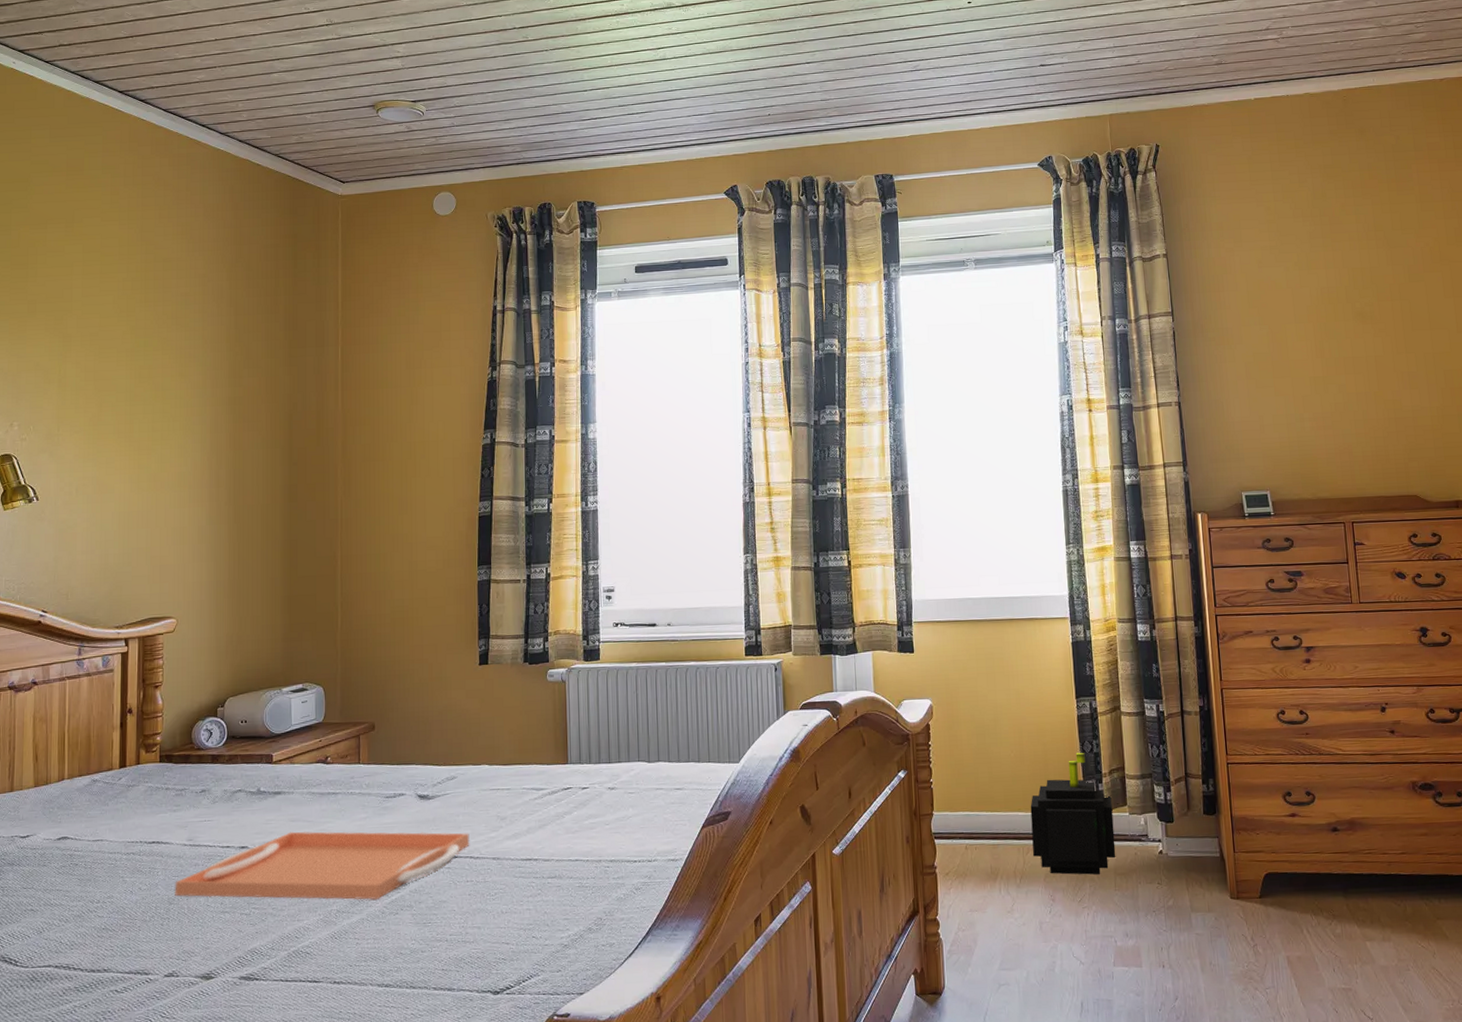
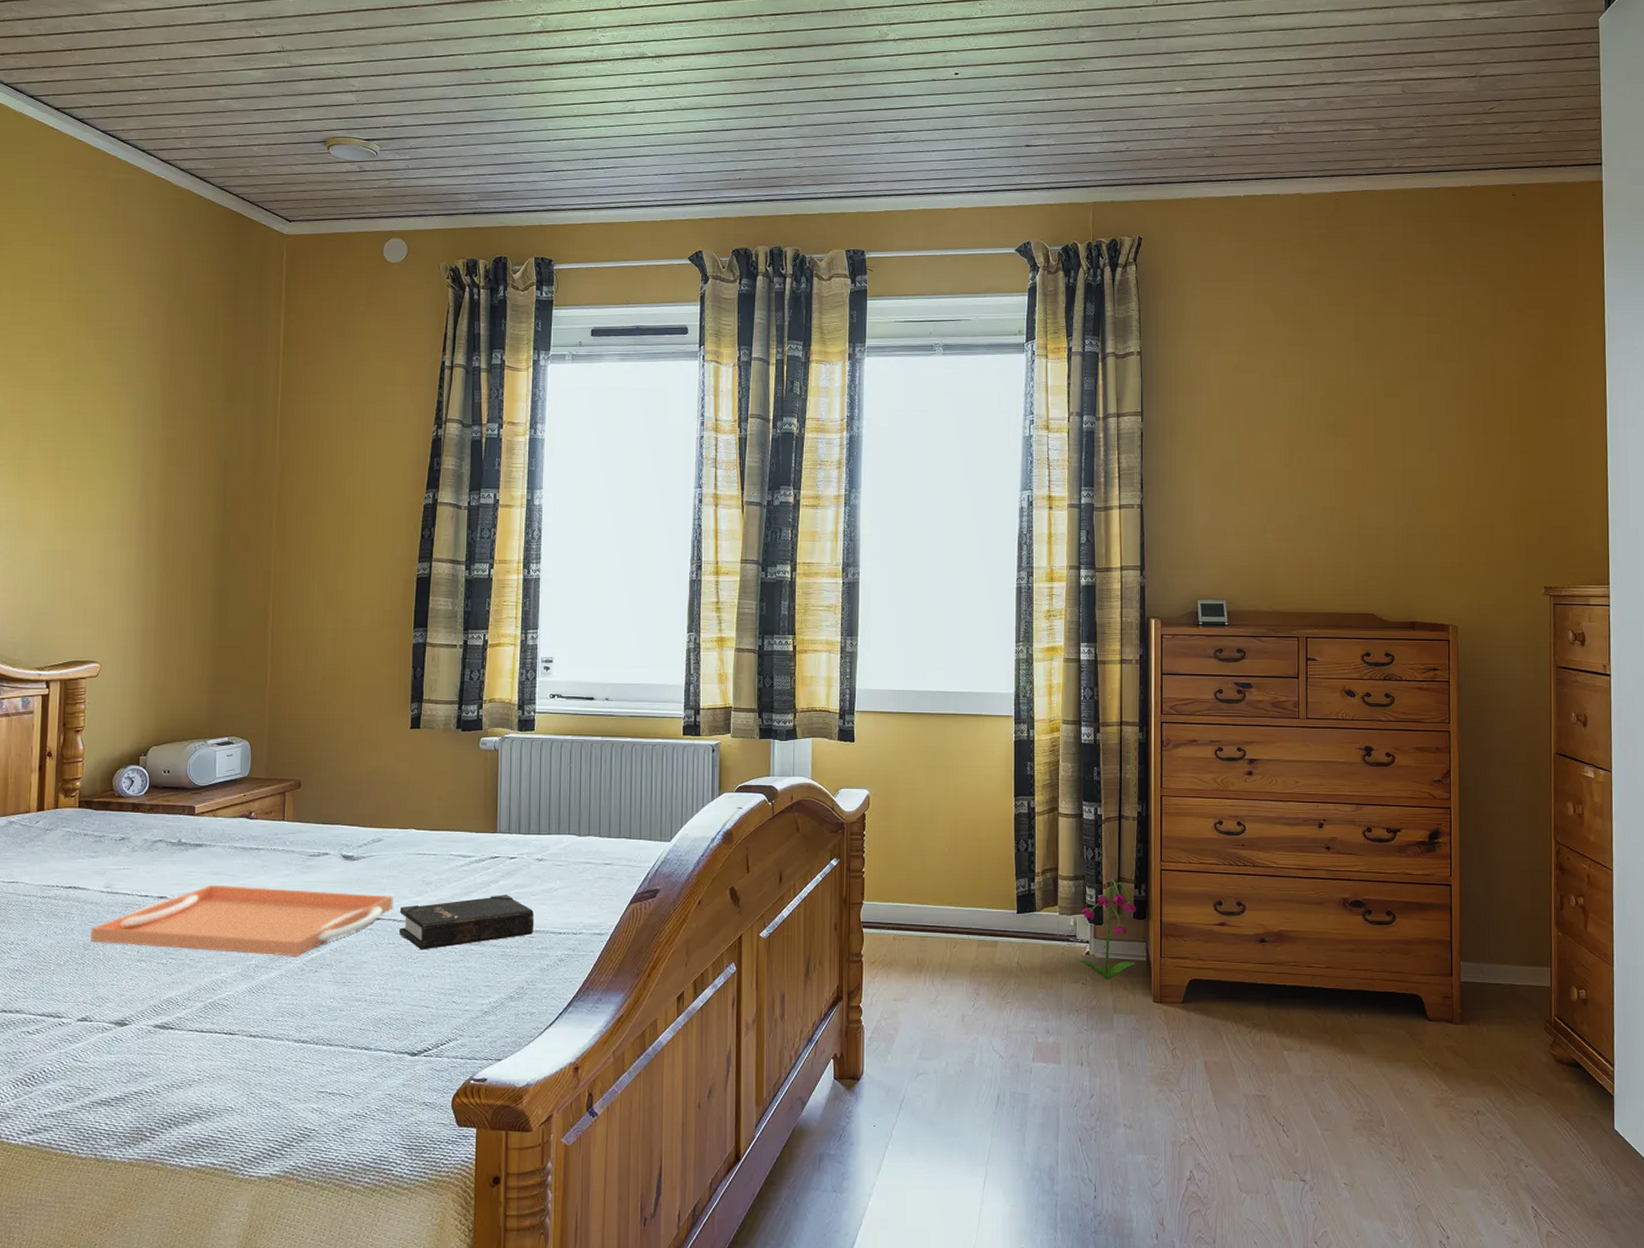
hardback book: none [476,825,609,886] -> present [398,895,535,950]
plant pot: present [1030,752,1116,875] -> none [961,850,1043,971]
decorative plant: none [1151,777,1209,878] -> present [1078,880,1137,980]

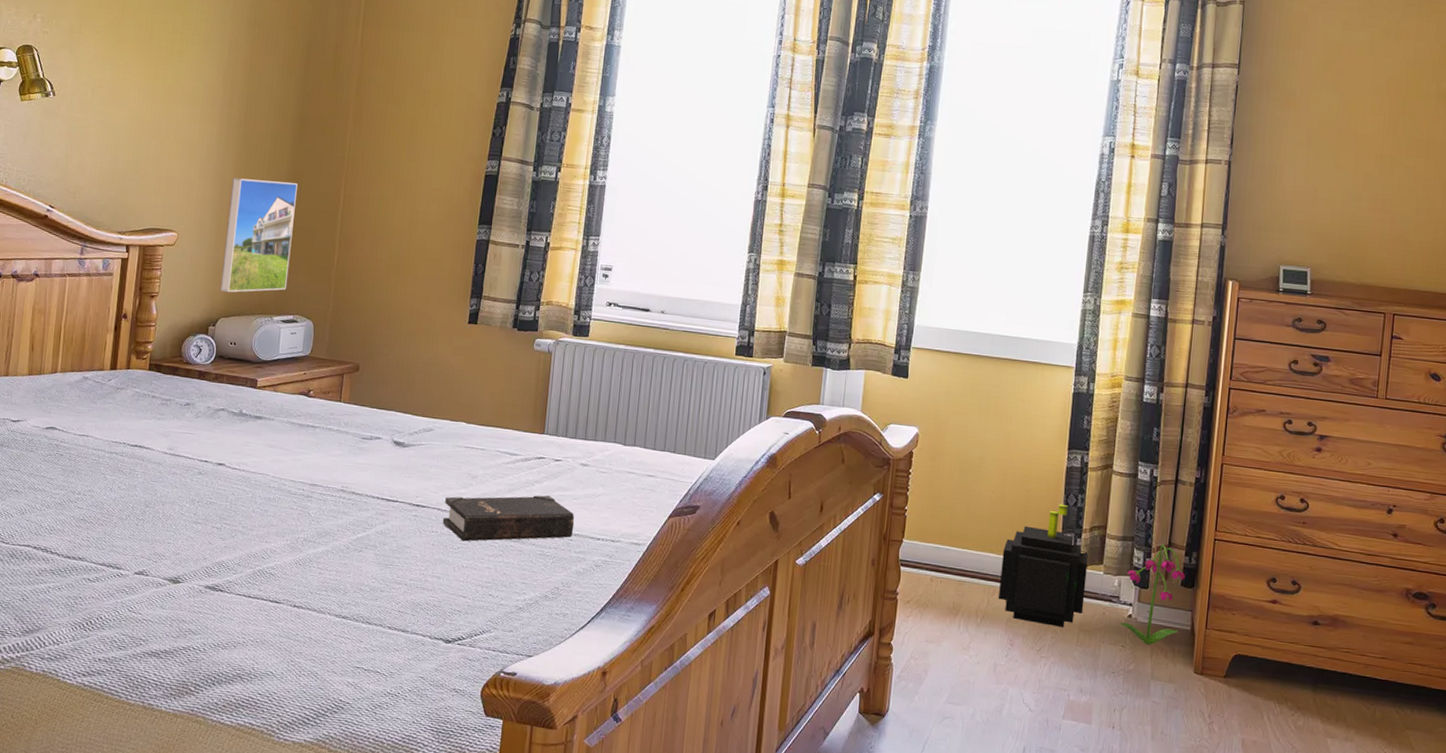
serving tray: present [90,884,393,956] -> none [151,456,440,535]
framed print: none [148,601,224,720] -> present [219,178,298,293]
plant pot: none [961,850,1043,971] -> present [999,504,1088,627]

